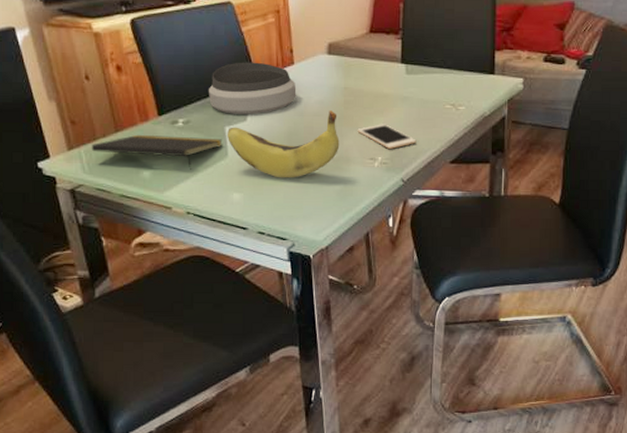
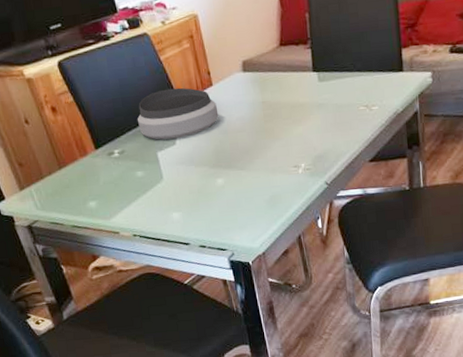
notepad: present [91,134,223,170] -> none [39,164,157,196]
banana: present [228,111,340,178] -> none [160,125,265,195]
cell phone: present [357,124,417,149] -> none [279,132,336,155]

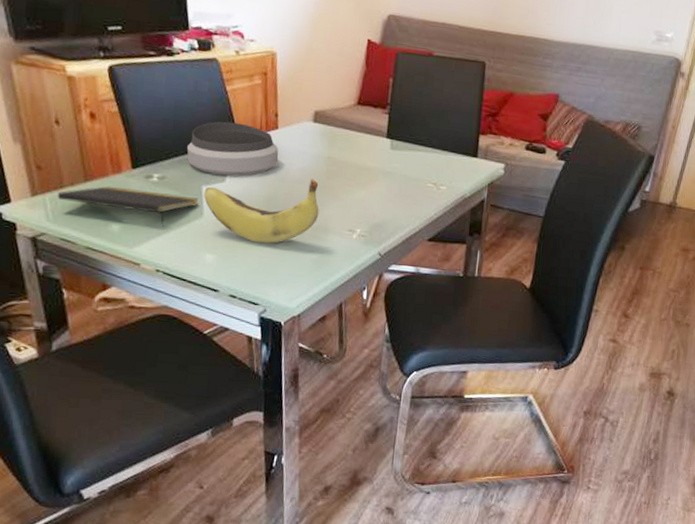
notepad: none [39,164,157,196] -> present [57,186,199,227]
banana: none [160,125,265,195] -> present [204,179,320,244]

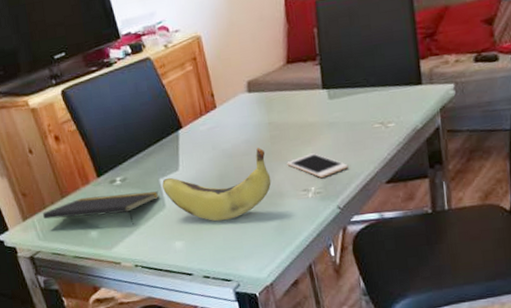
bowl: present [186,121,279,176] -> none [139,111,223,166]
cell phone: none [338,196,396,222] -> present [287,153,349,178]

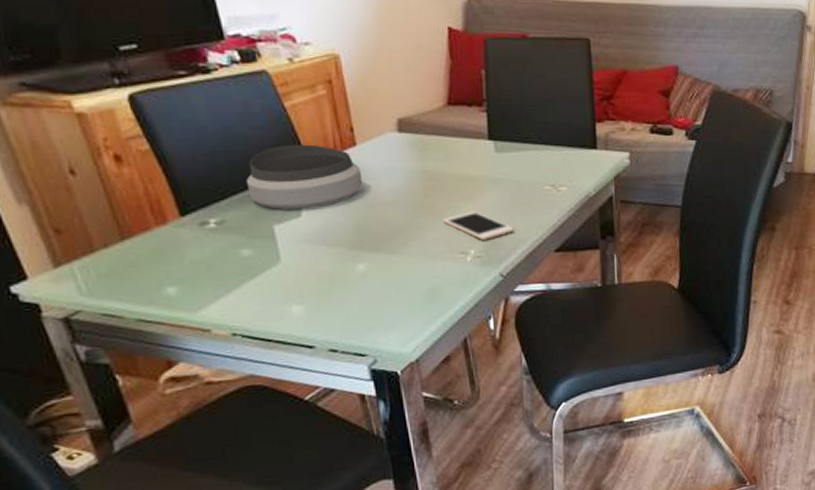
notepad: present [42,191,159,224] -> none [87,240,272,281]
bowl: none [139,111,223,166] -> present [245,144,363,210]
banana: present [162,148,272,222] -> none [277,199,423,284]

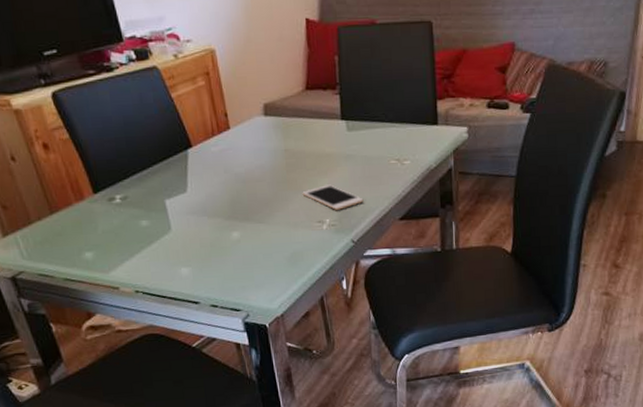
bowl: present [245,144,363,210] -> none [142,129,236,186]

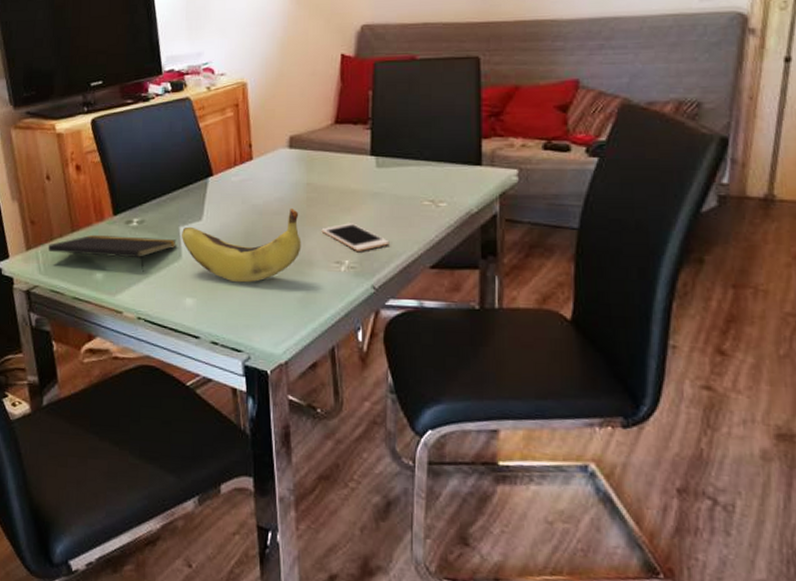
notepad: none [27,213,165,247] -> present [48,234,177,272]
banana: none [168,175,286,249] -> present [182,209,302,283]

